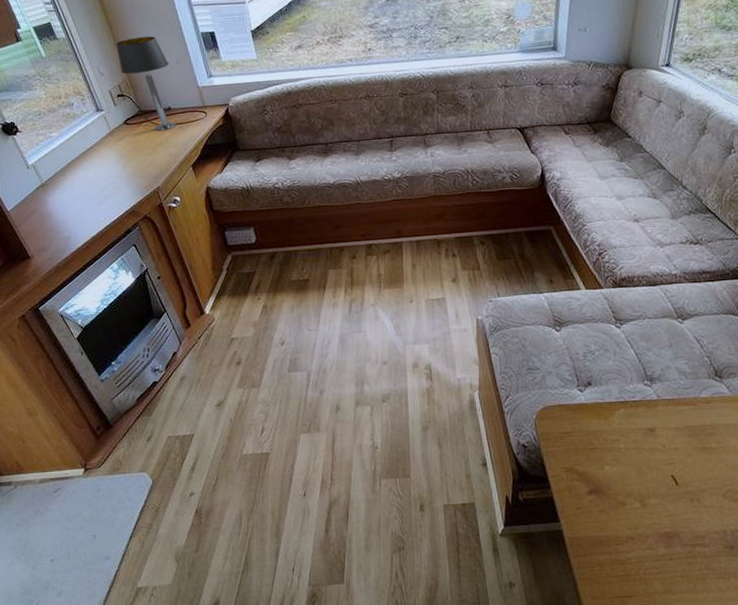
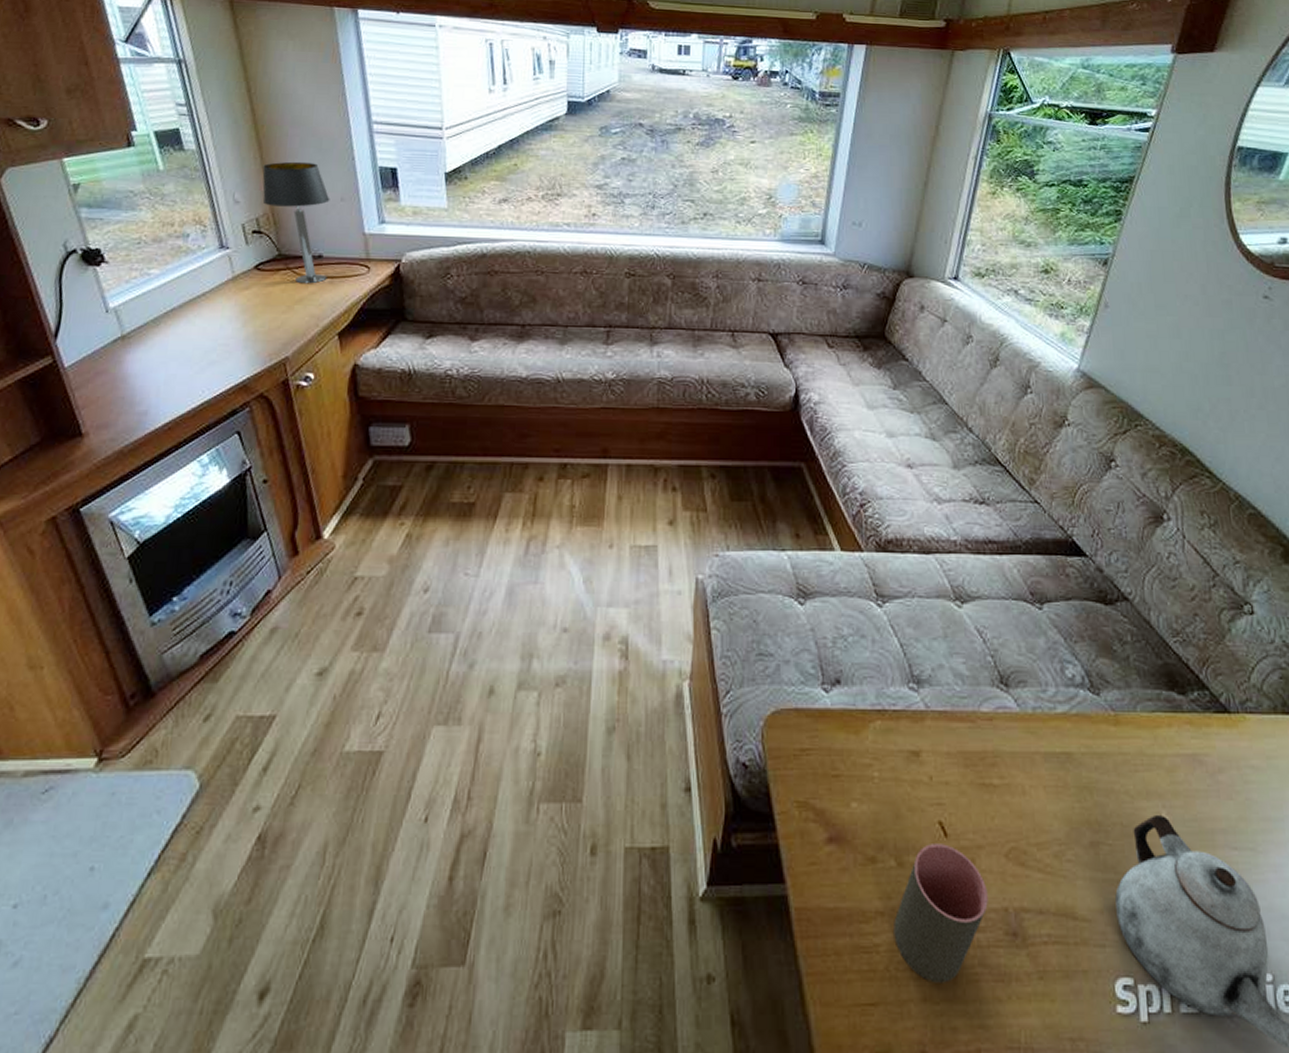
cup: none [641,490,711,581] -> present [894,844,988,983]

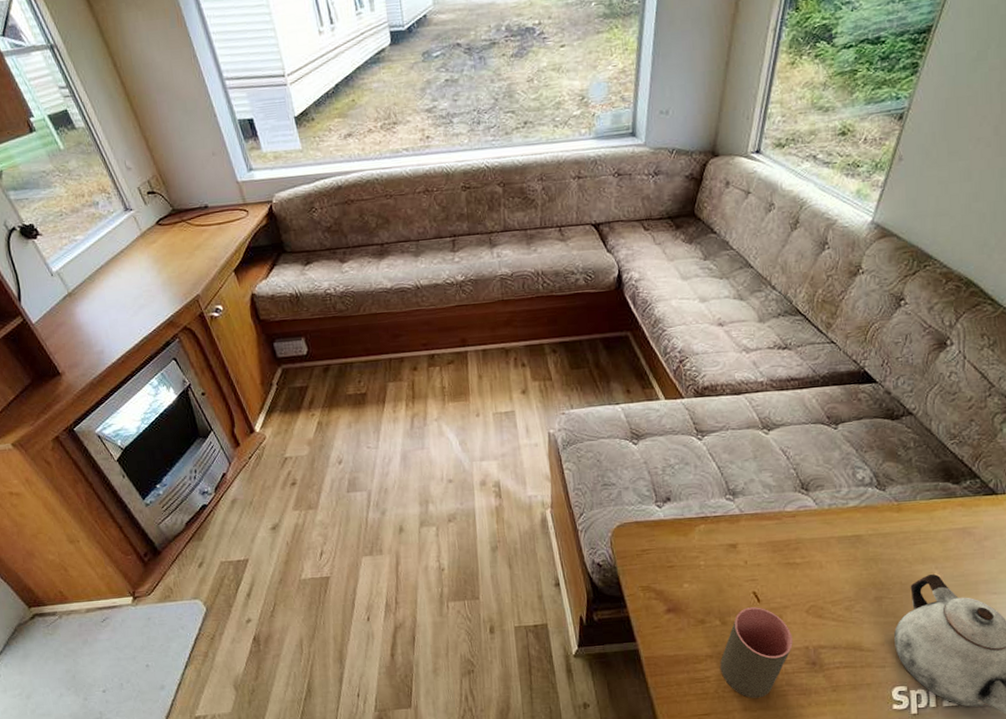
table lamp: present [262,161,330,284] -> none [143,124,216,232]

